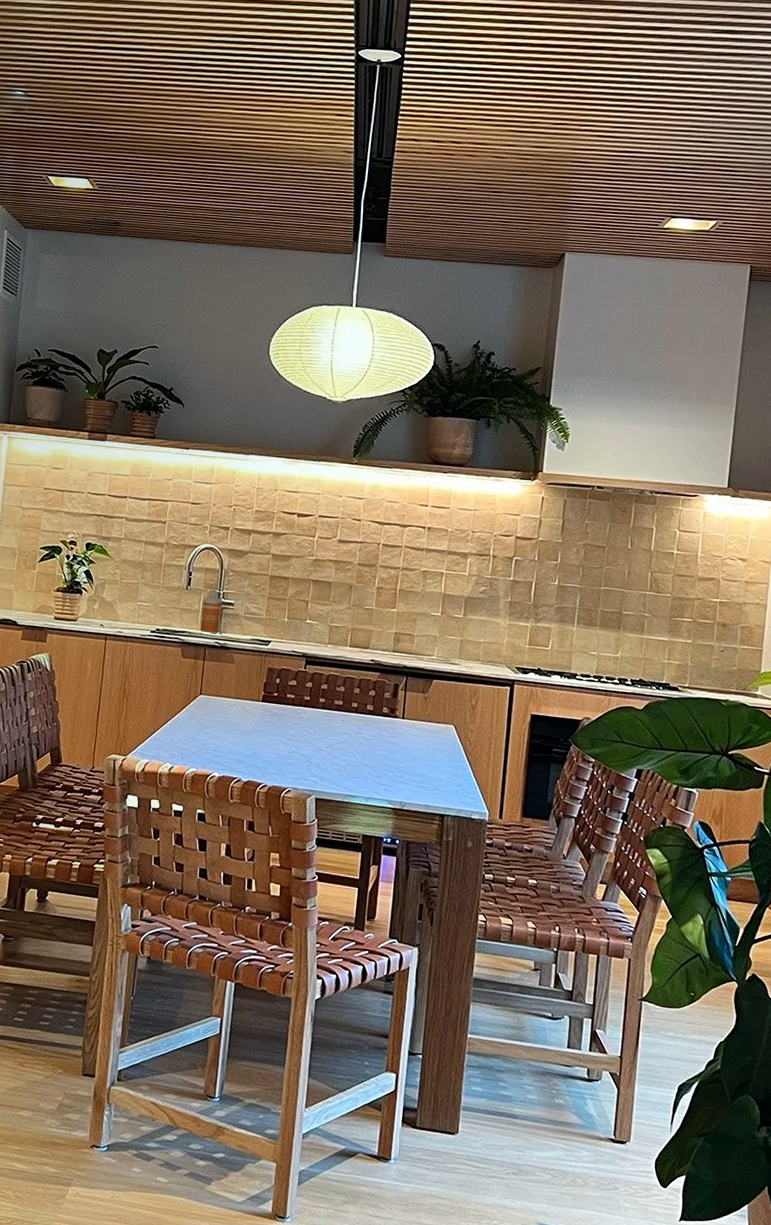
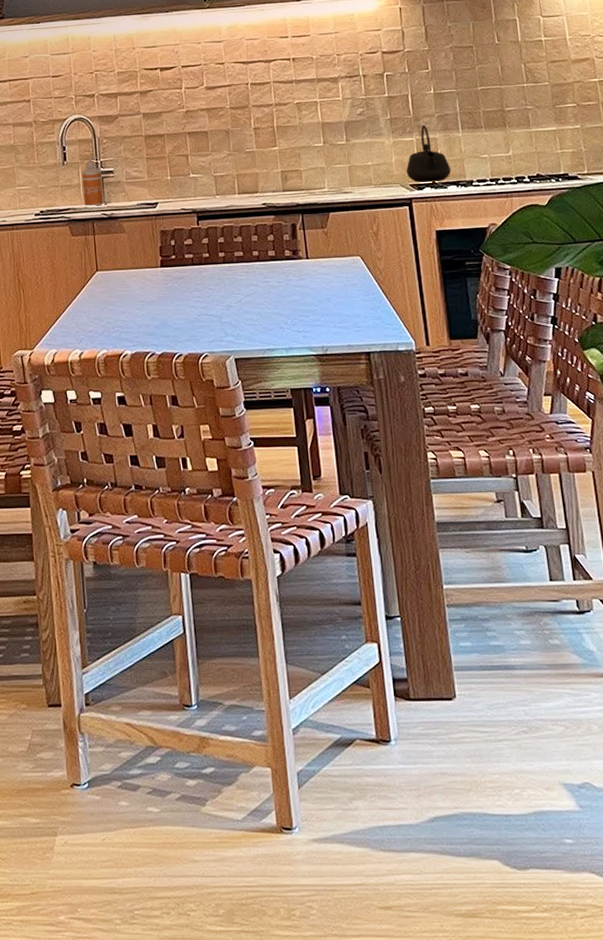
kettle: none [514,613,559,670] -> present [406,124,451,183]

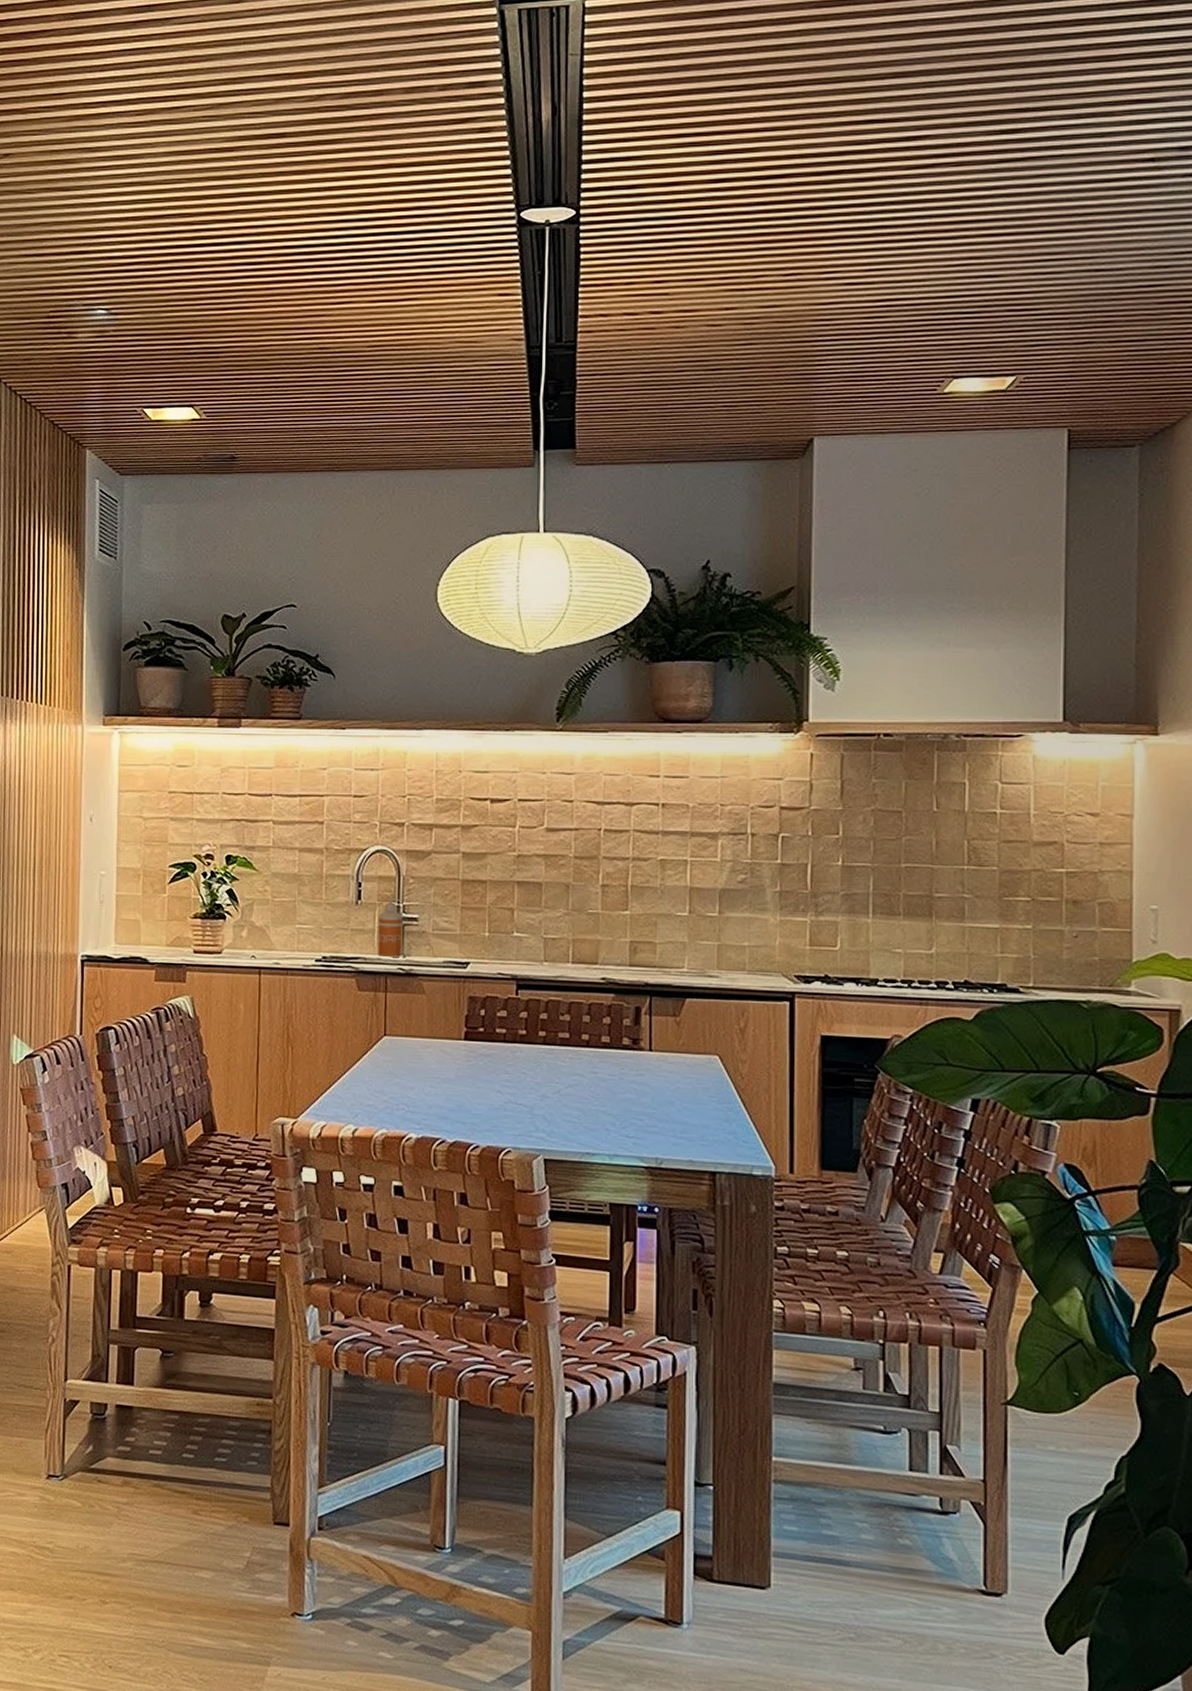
kettle: present [406,124,451,183] -> none [792,903,852,977]

